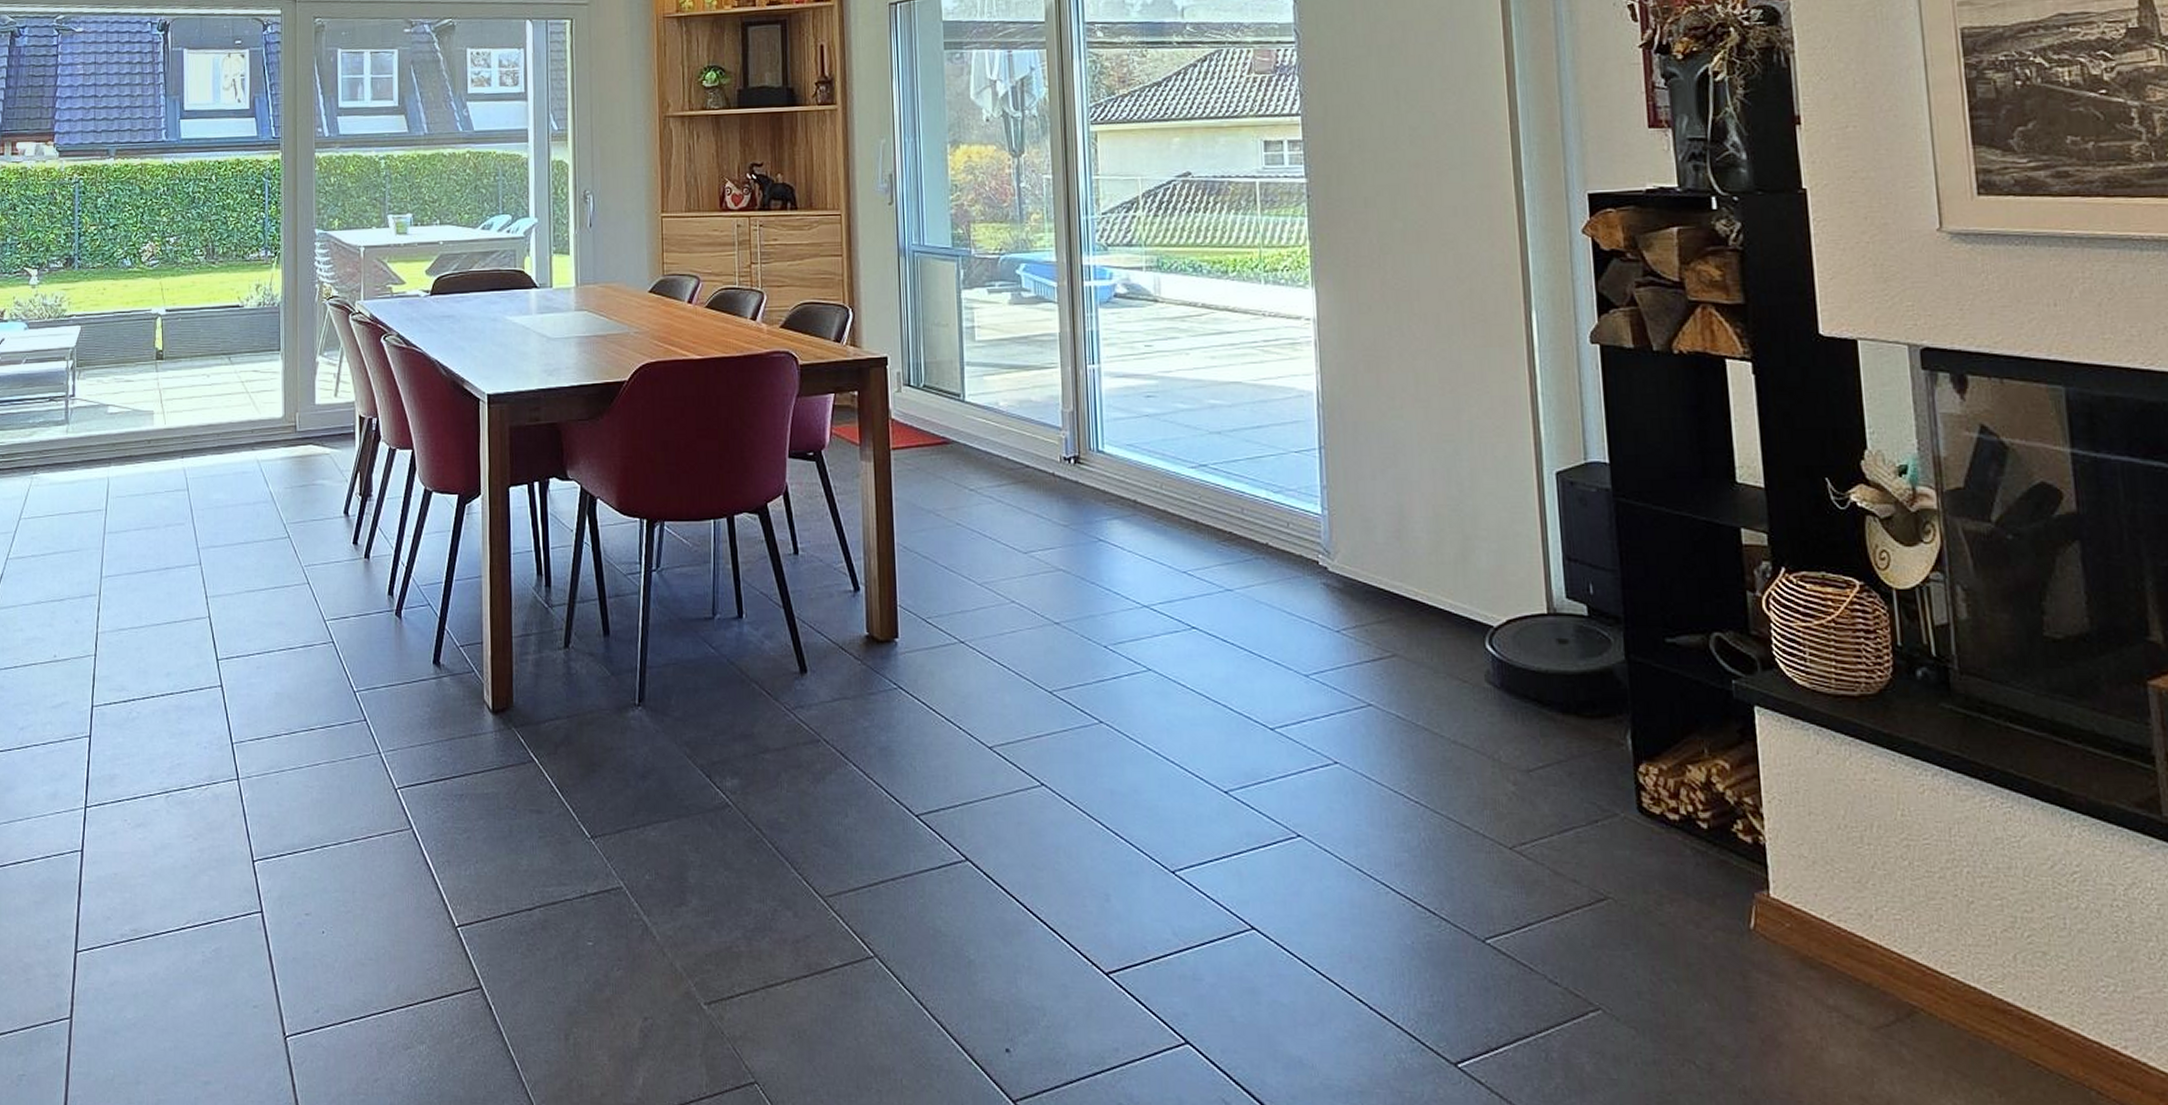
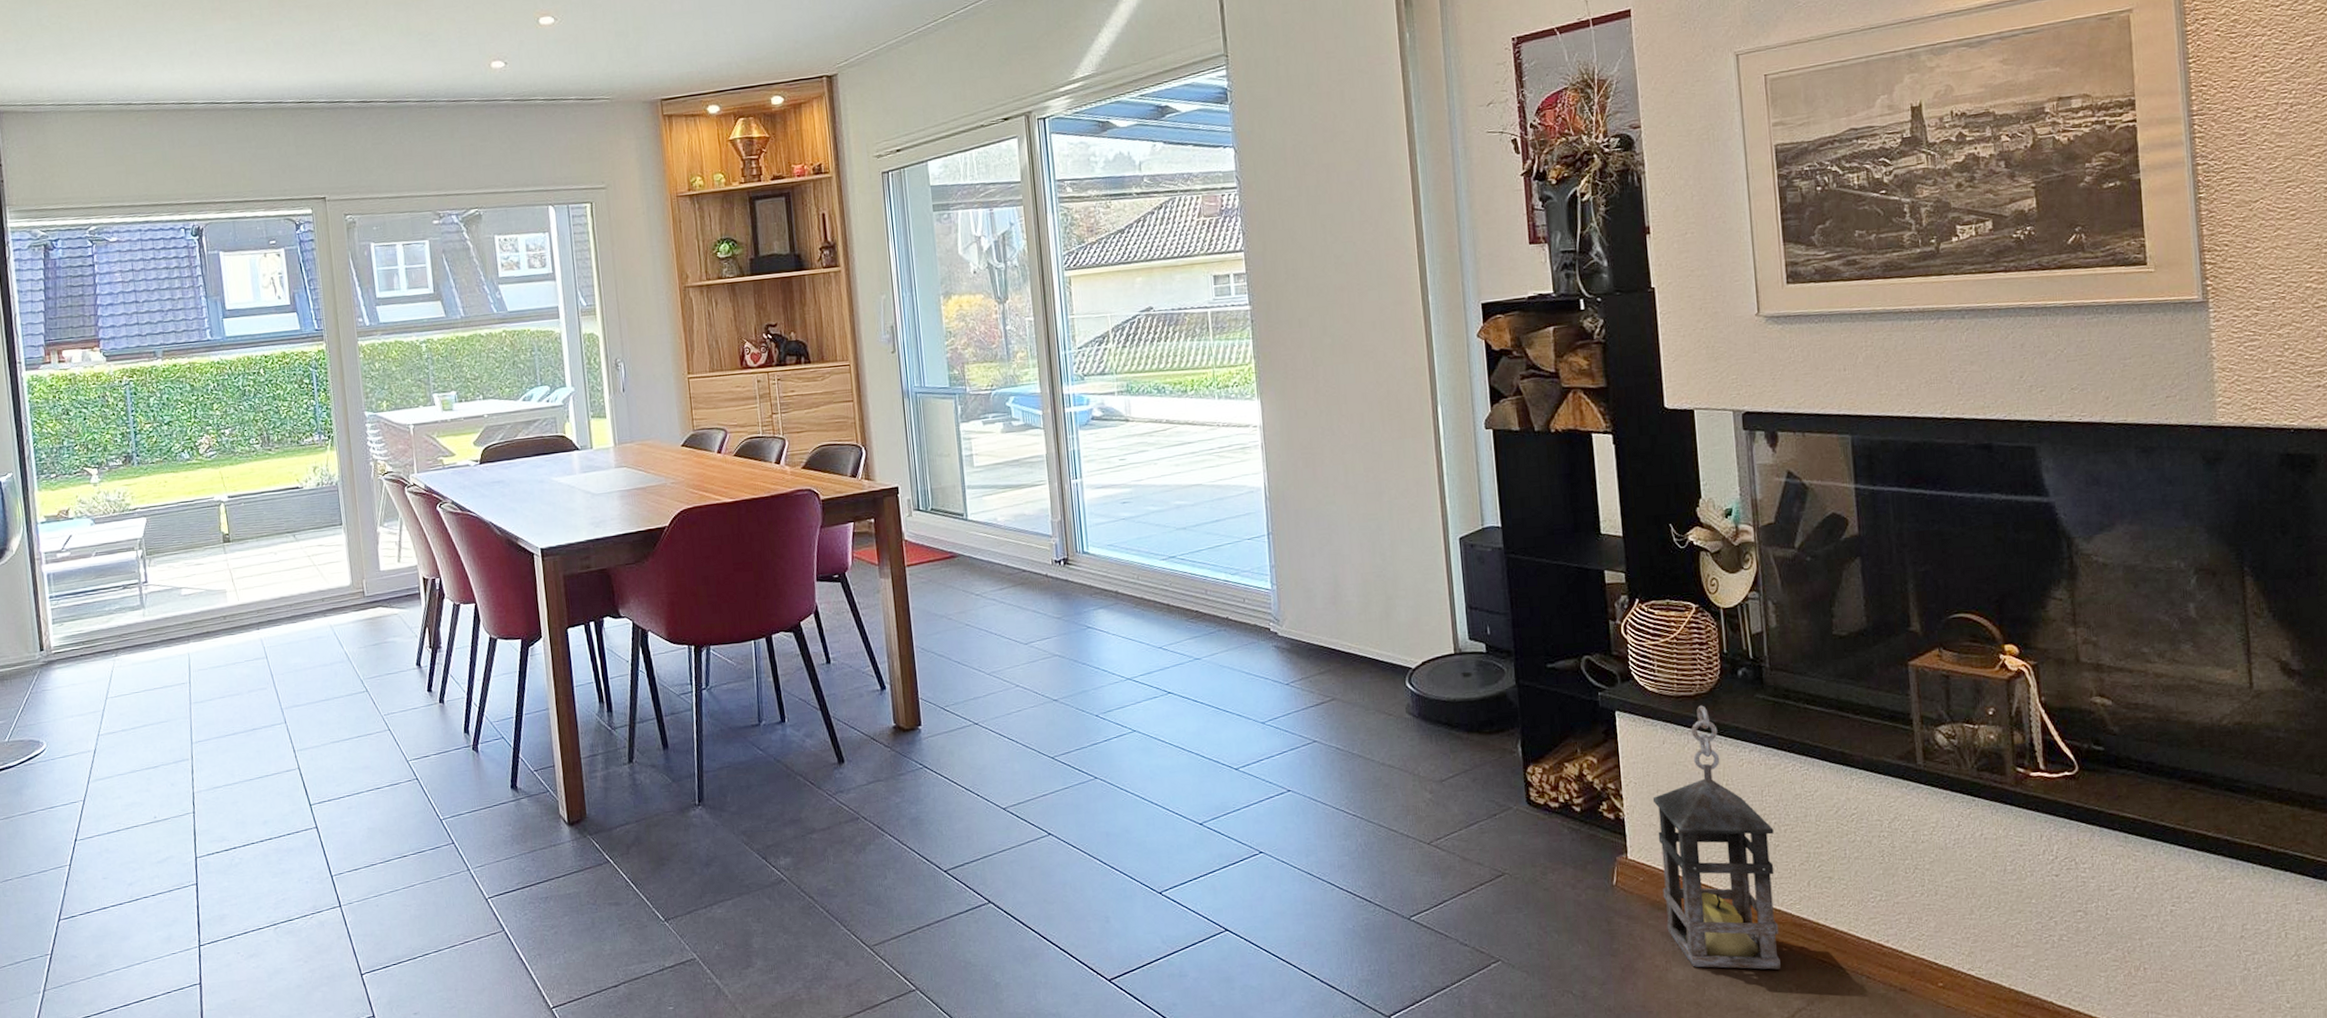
lantern: none [1803,709,1977,1067] -> present [1652,705,1781,970]

